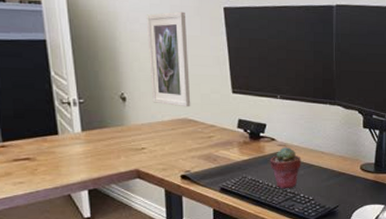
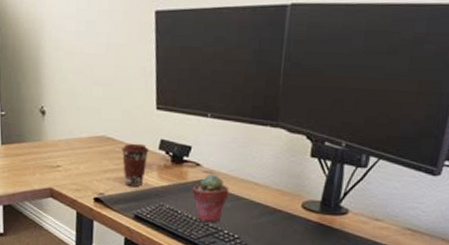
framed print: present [146,11,191,107] -> none [71,16,113,124]
coffee cup: none [203,123,229,162] -> present [121,143,149,187]

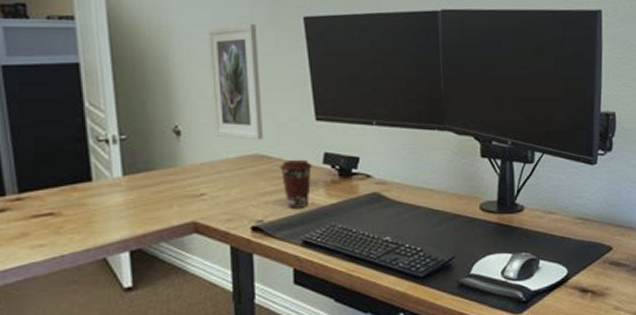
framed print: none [71,16,113,124] -> present [207,23,264,140]
potted succulent: present [191,174,230,223] -> none [365,184,405,239]

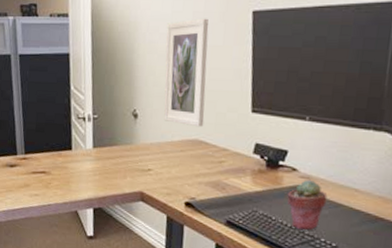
coffee cup: present [280,159,312,208] -> none [214,147,243,191]
potted succulent: none [365,184,405,239] -> present [287,179,328,231]

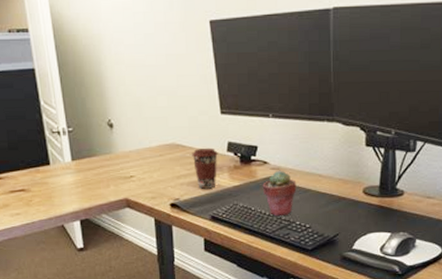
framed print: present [164,18,209,127] -> none [130,28,178,132]
coffee cup: none [214,147,243,191] -> present [192,147,218,189]

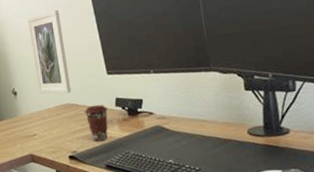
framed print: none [130,28,178,132] -> present [27,9,72,94]
potted succulent: present [262,170,297,217] -> none [150,119,183,162]

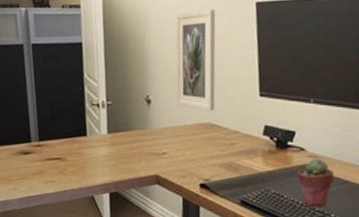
coffee cup: present [84,104,108,141] -> none [226,129,253,172]
potted succulent: none [150,119,183,162] -> present [297,158,335,207]

